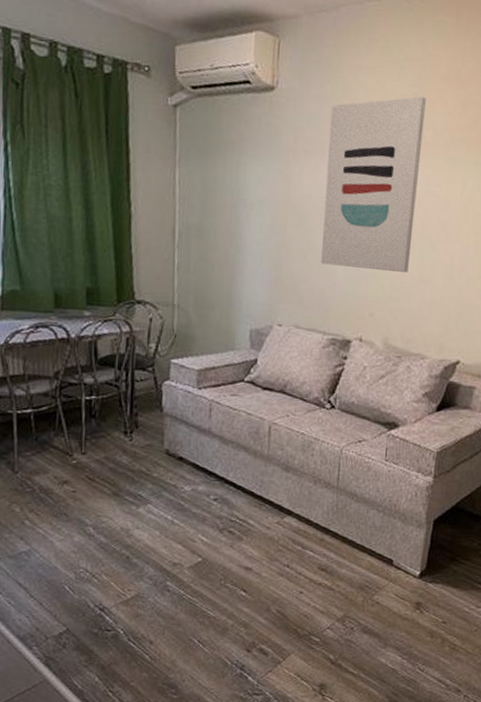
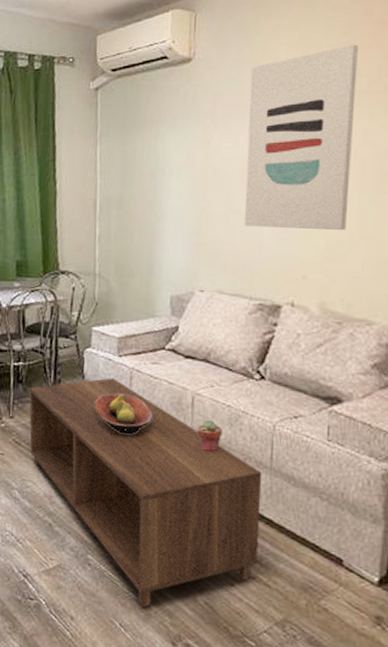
coffee table: none [103,410,330,623] -> present [29,377,263,608]
fruit bowl: none [173,425,232,465] -> present [95,393,154,435]
potted succulent: none [273,447,296,477] -> present [197,420,223,453]

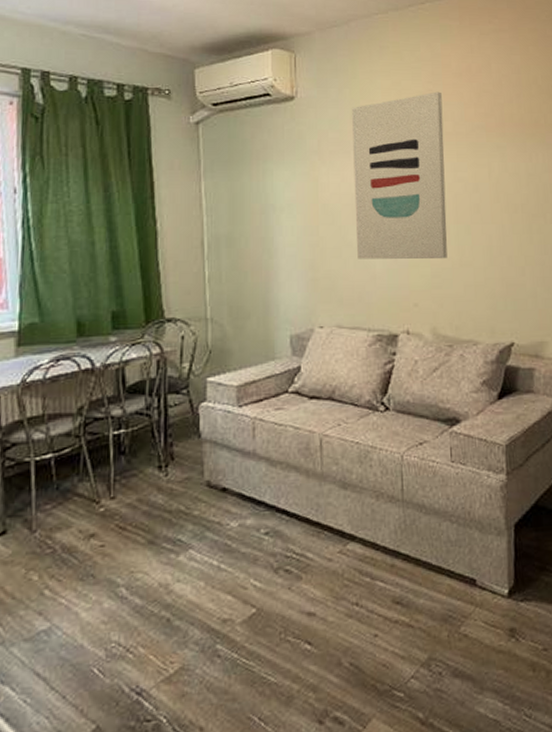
coffee table: present [29,377,263,608] -> none [135,432,399,690]
fruit bowl: present [95,393,154,435] -> none [215,448,281,494]
potted succulent: present [197,420,223,453] -> none [328,461,353,497]

